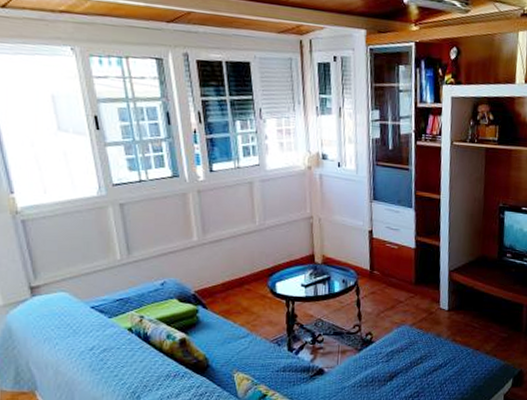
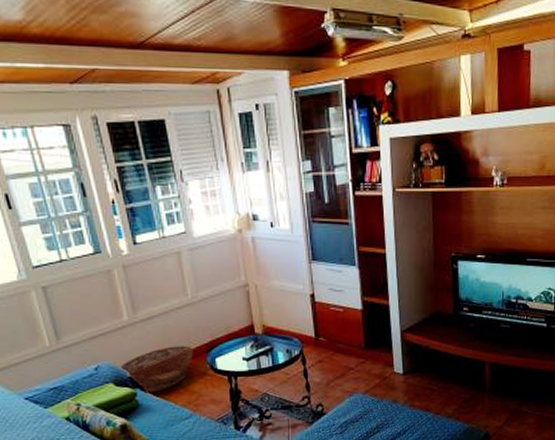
basket: none [186,268,256,311] -> present [121,346,194,394]

